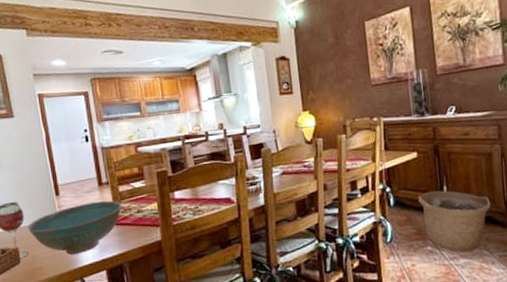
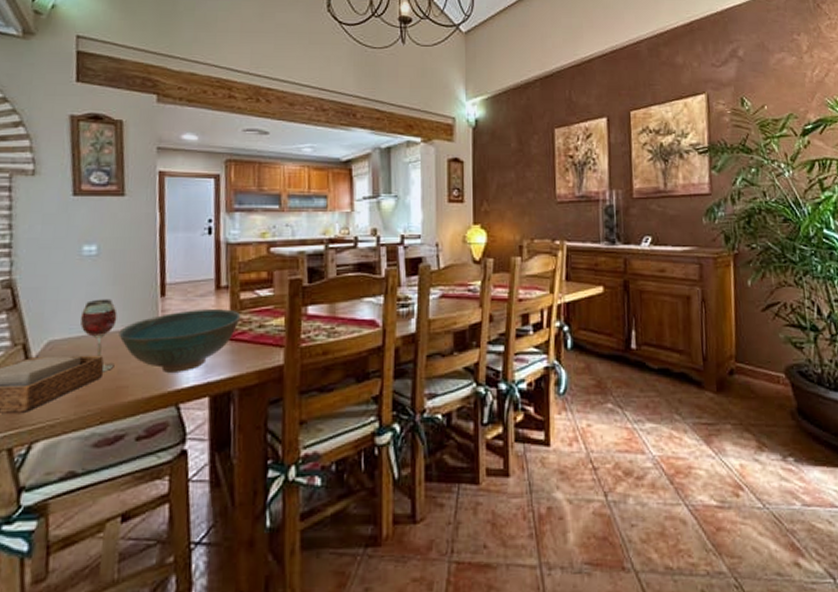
basket: present [418,190,491,252] -> none [601,336,687,414]

